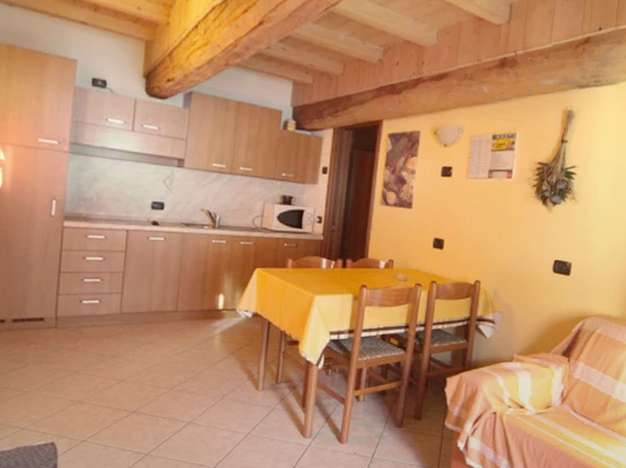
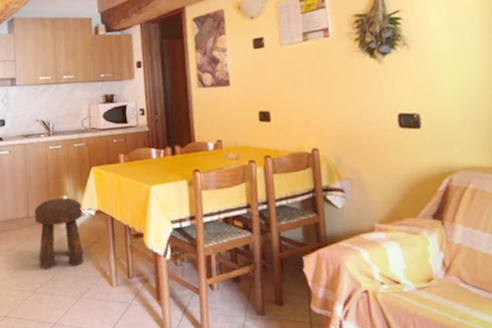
stool: none [181,295,239,368] -> present [34,197,84,270]

